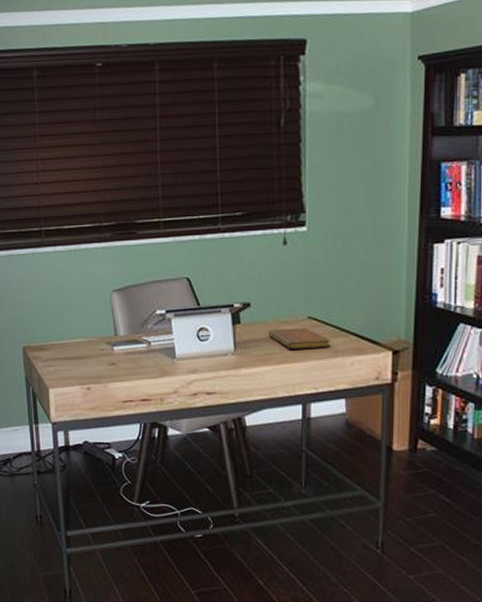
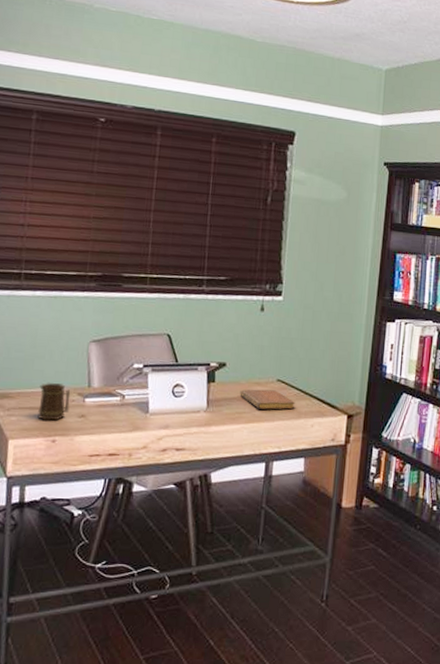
mug: none [70,333,100,370] -> present [37,382,71,421]

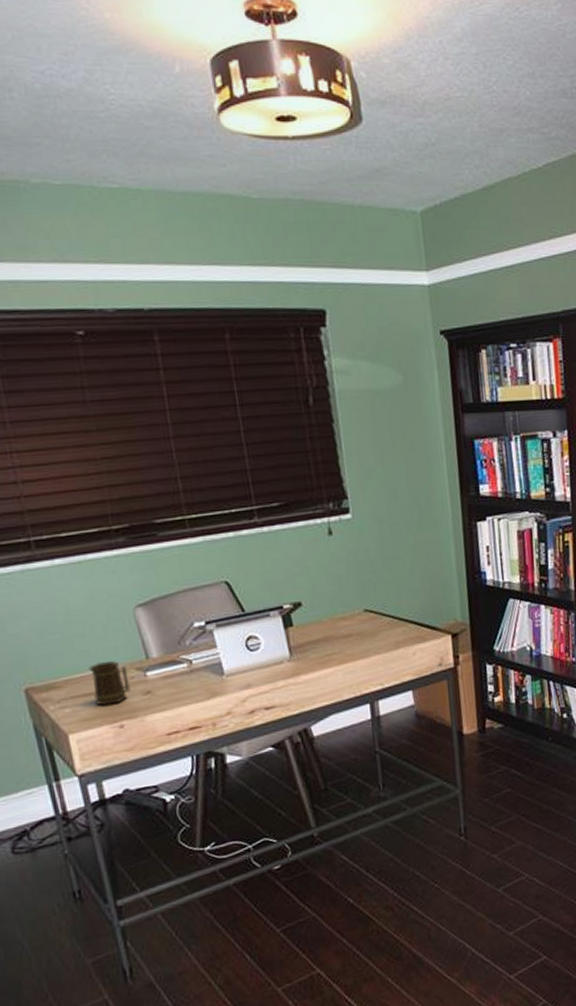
notebook: present [240,389,296,410] -> none [324,622,391,647]

